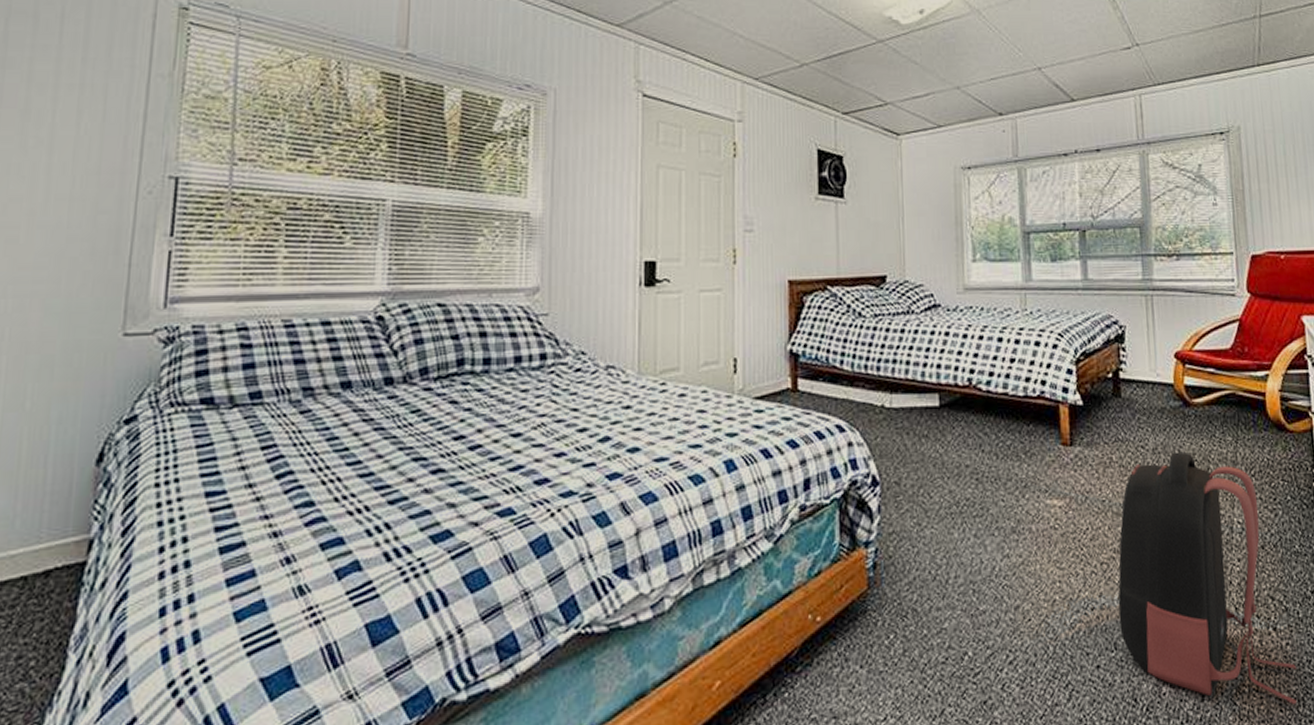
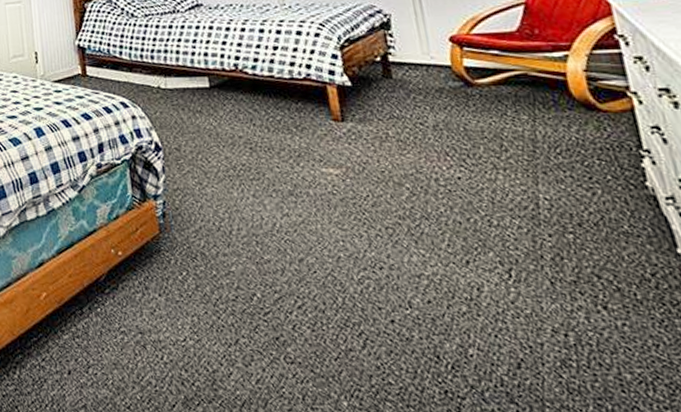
backpack: present [1118,451,1298,705] -> none [403,129,644,388]

